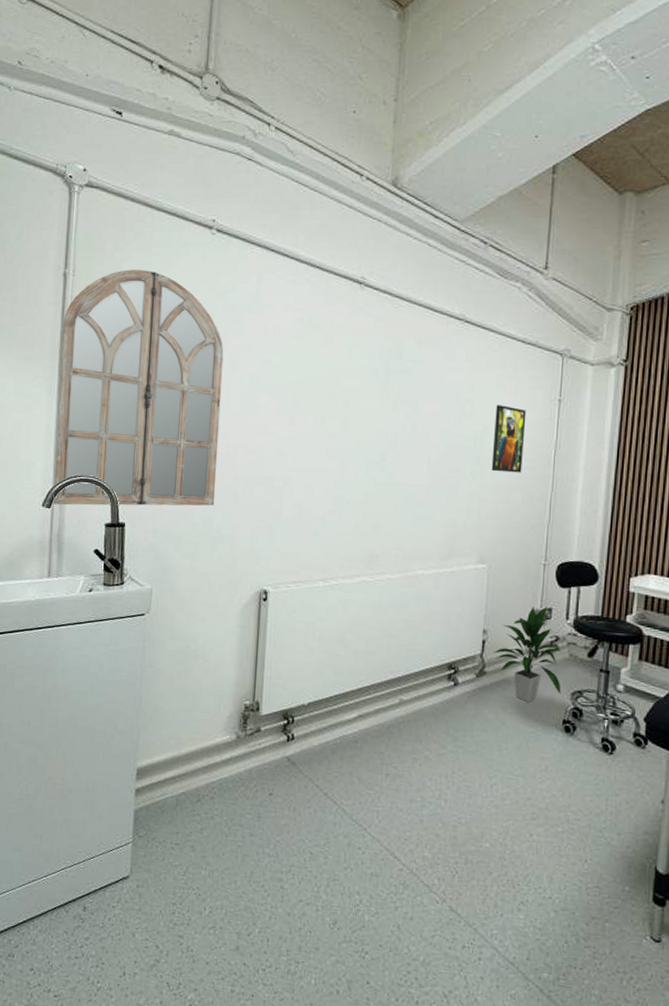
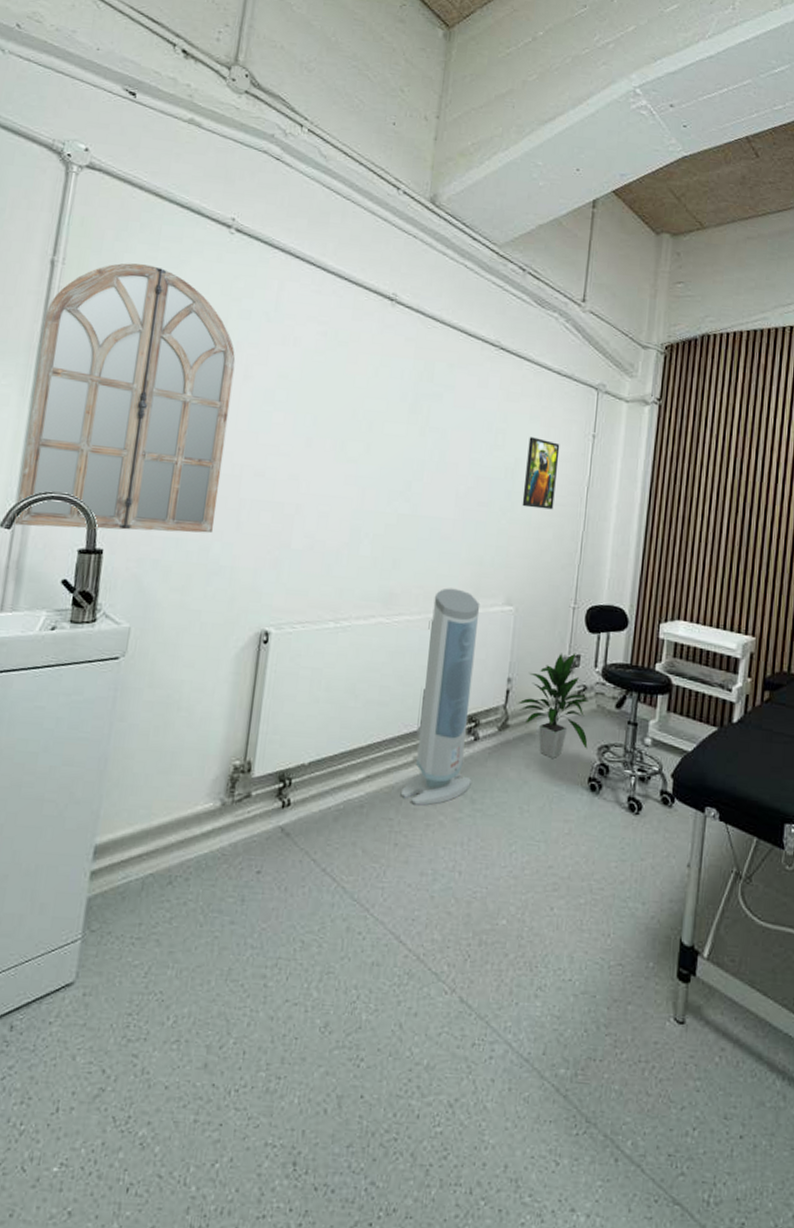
air purifier: none [389,548,455,742] -> present [400,588,480,806]

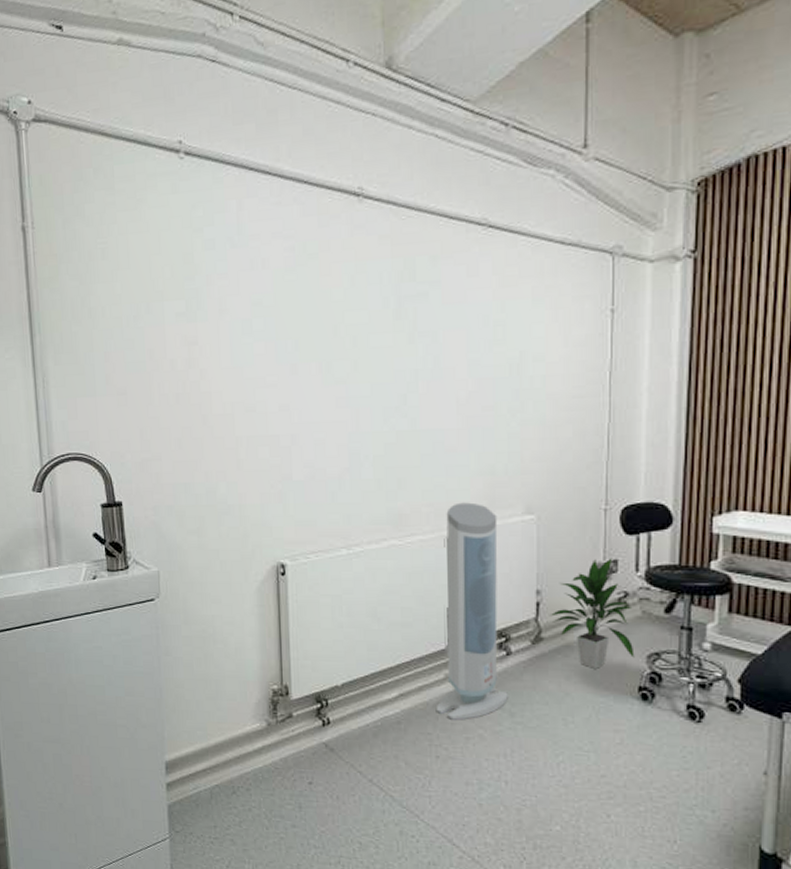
home mirror: present [14,263,236,534] -> none [28,211,217,488]
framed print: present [522,437,560,510] -> none [532,323,572,405]

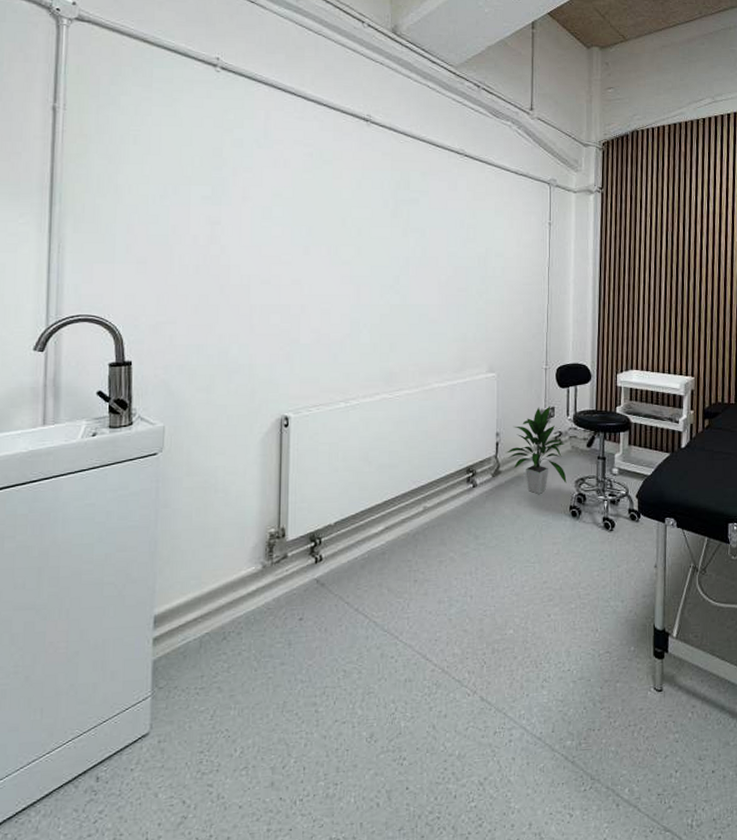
air purifier: present [436,502,508,720] -> none [415,363,474,547]

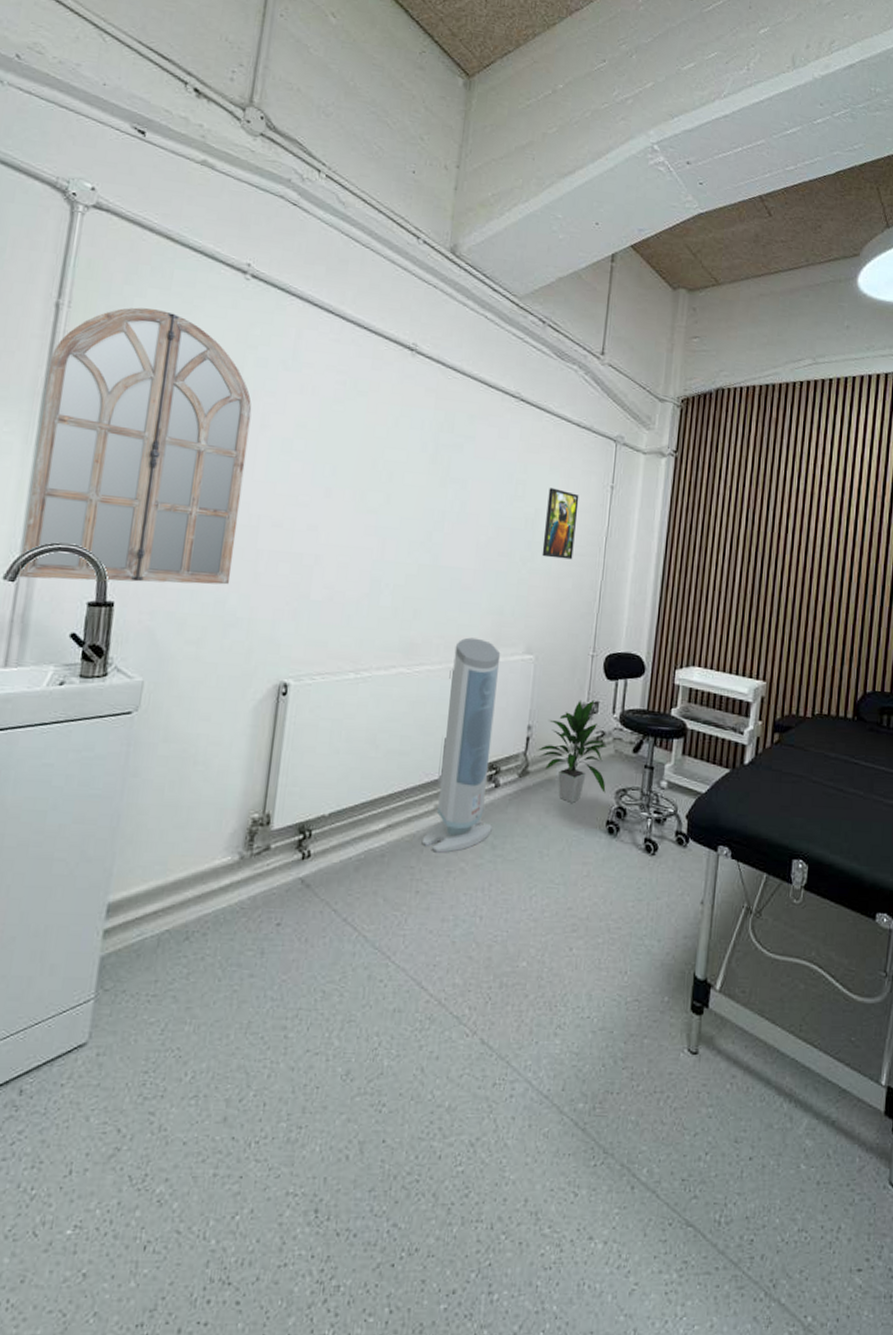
home mirror: none [46,104,233,348] -> present [18,307,252,585]
air purifier: none [415,363,474,547] -> present [421,637,501,853]
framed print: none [495,229,522,289] -> present [542,488,579,560]

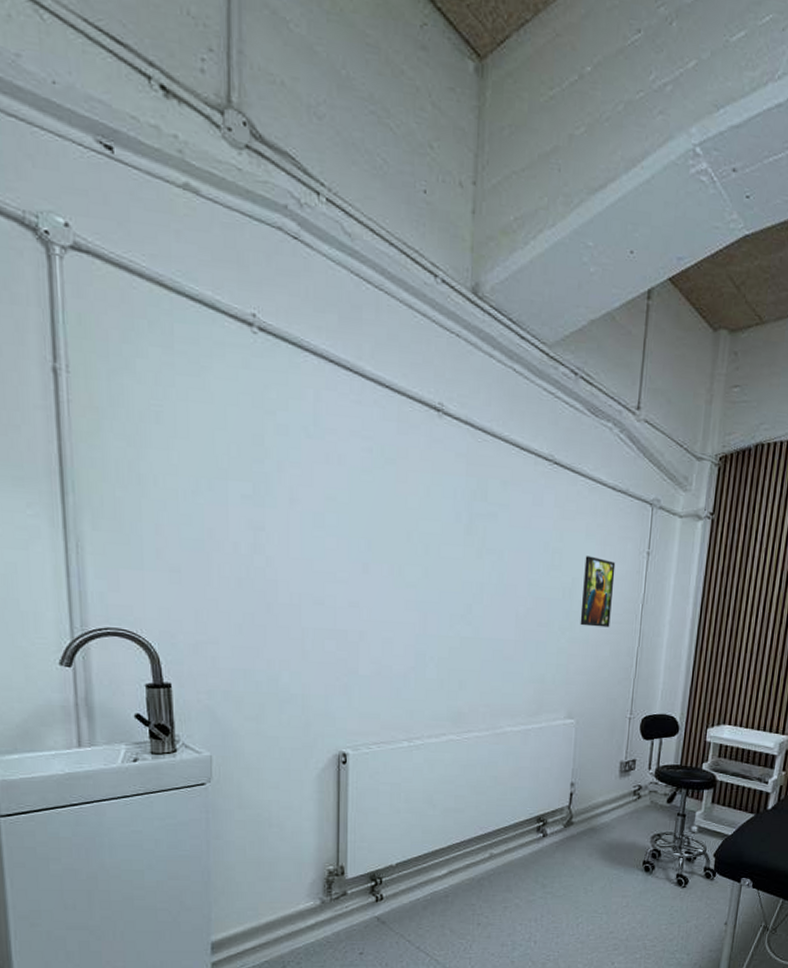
home mirror: present [18,307,252,585] -> none [59,370,280,664]
air purifier: present [421,637,501,853] -> none [480,705,544,892]
indoor plant: present [537,700,608,803] -> none [580,758,644,847]

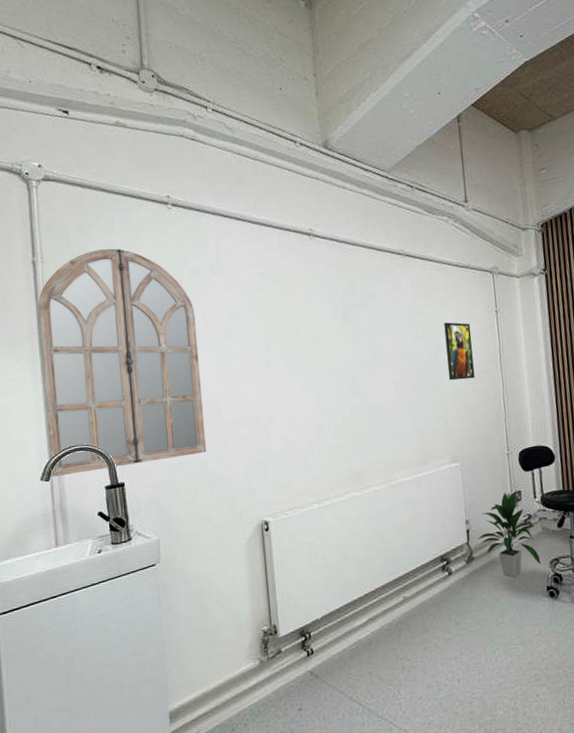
home mirror: none [59,370,280,664] -> present [37,248,207,477]
indoor plant: none [580,758,644,847] -> present [477,490,541,577]

